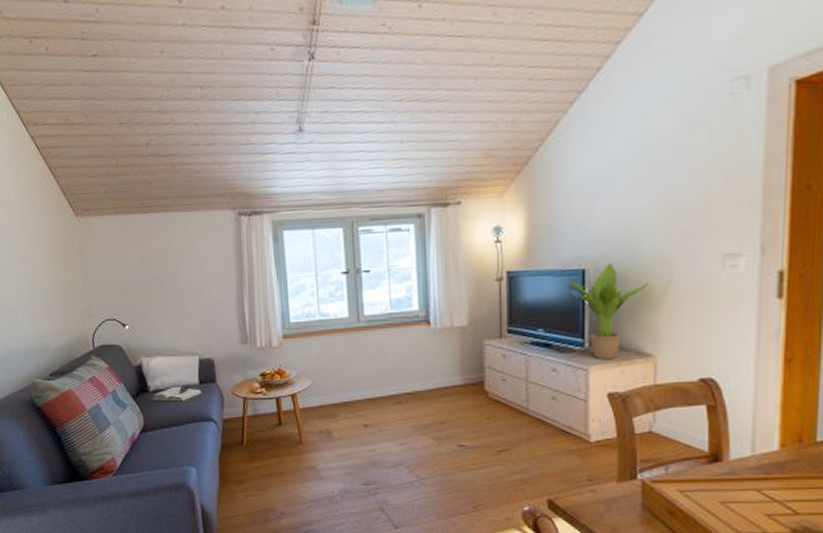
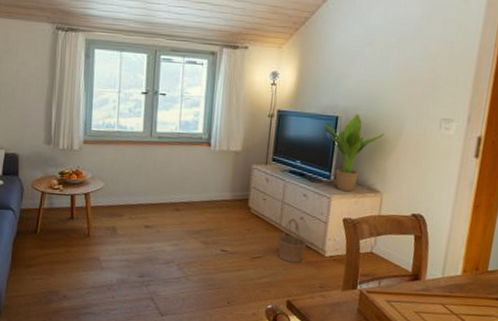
basket: none [526,400,564,453] -> present [277,219,307,263]

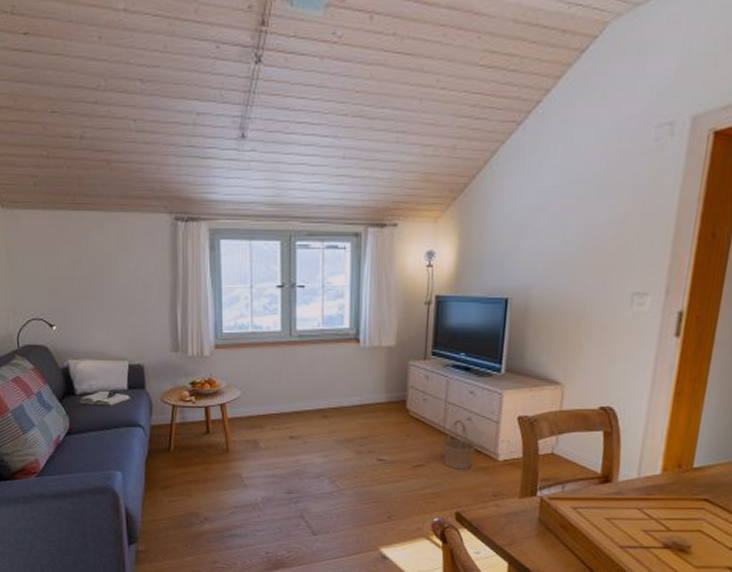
potted plant: present [324,114,385,192] -> none [491,295,564,386]

